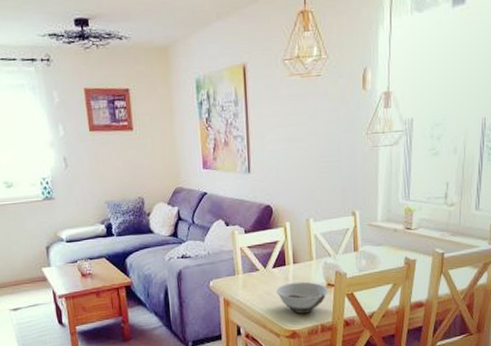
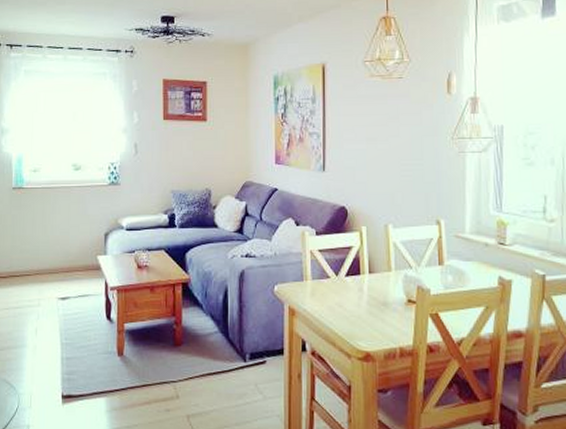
bowl: present [276,281,328,314] -> none [348,294,409,333]

